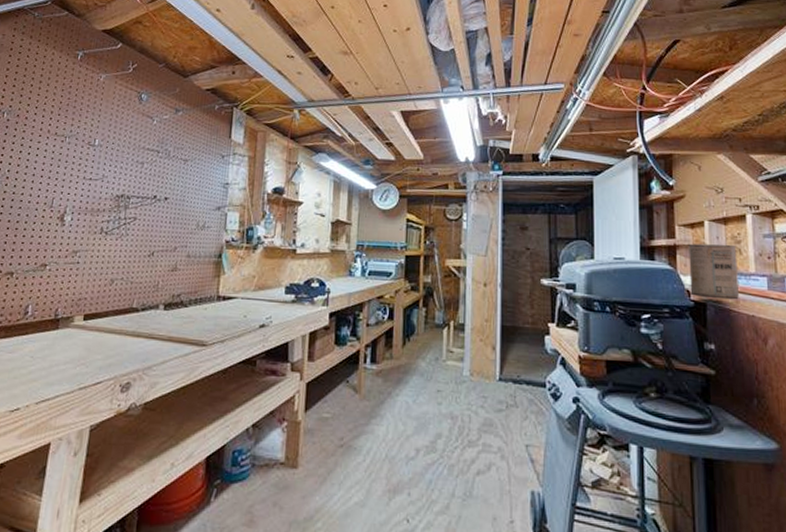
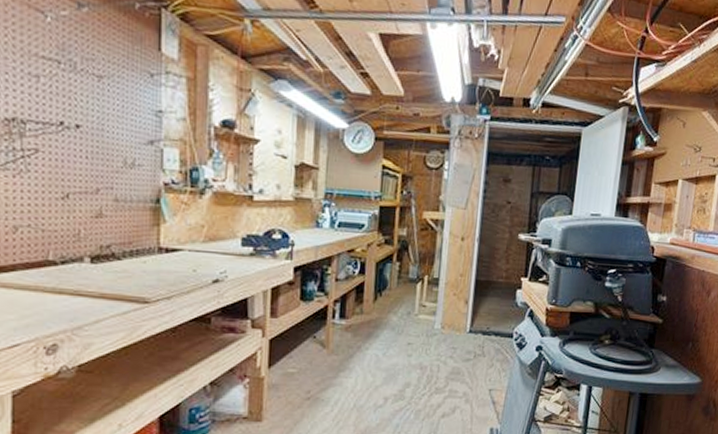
paint can: present [688,243,739,300] -> none [654,202,702,256]

